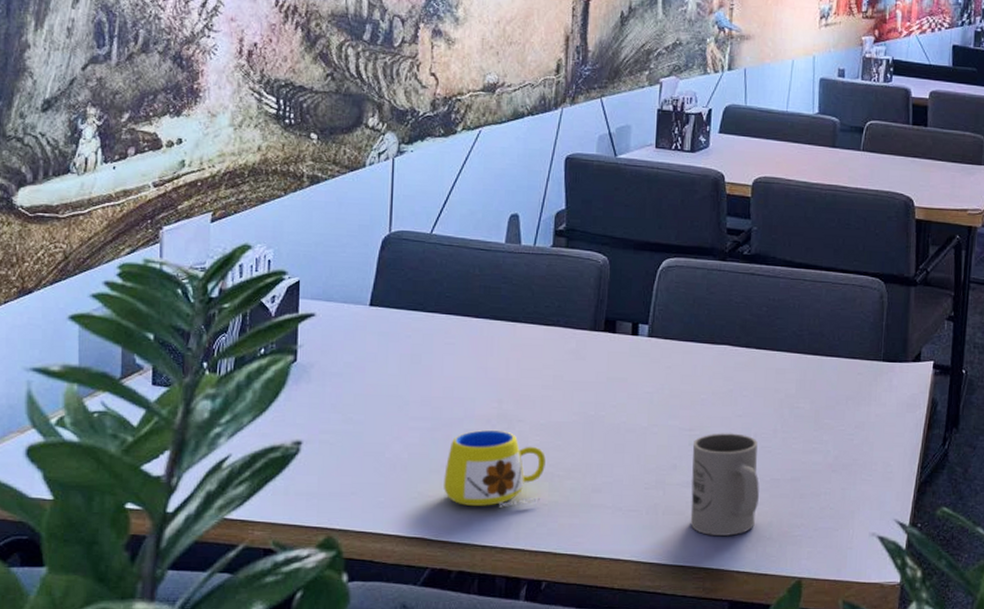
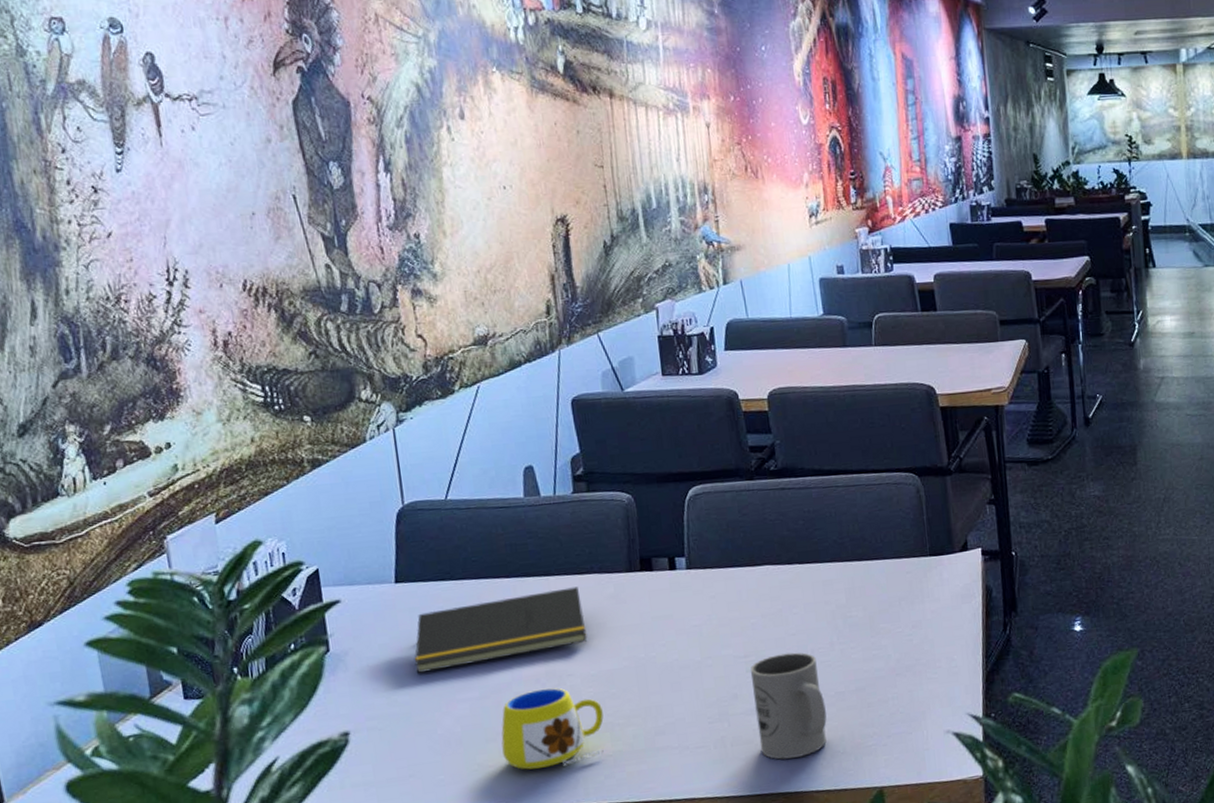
notepad: none [375,336,544,396] -> present [414,586,588,673]

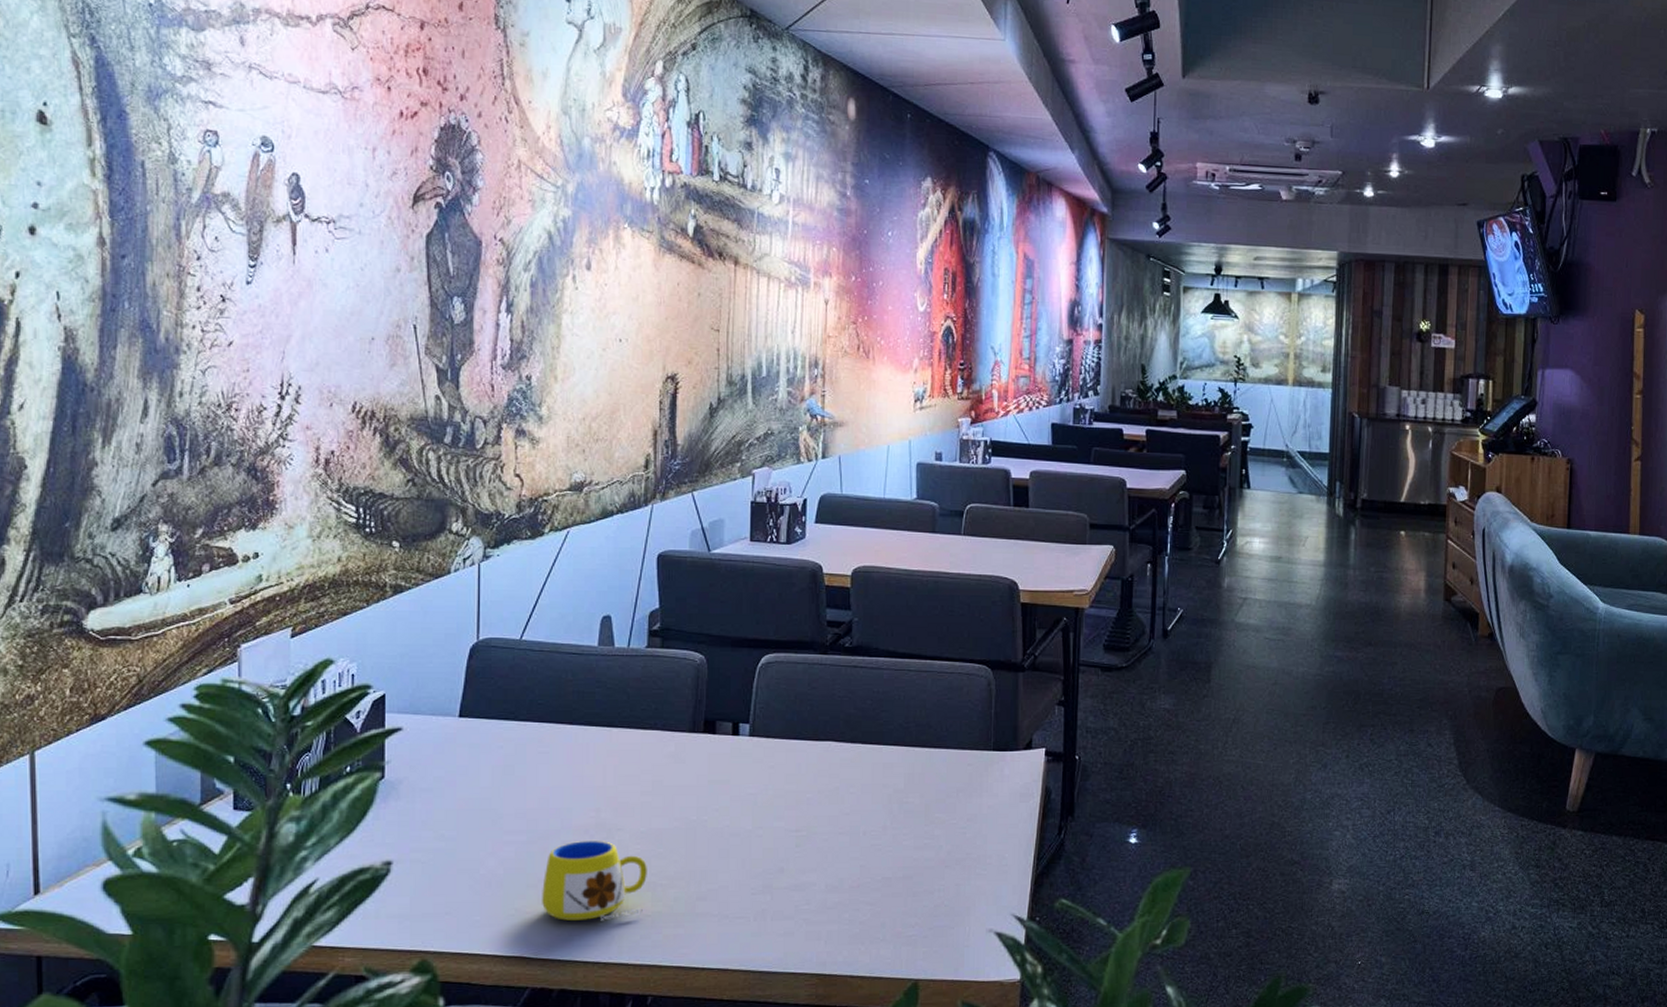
notepad: present [414,586,588,673] -> none [467,741,642,810]
mug: present [750,652,827,760] -> none [799,832,870,940]

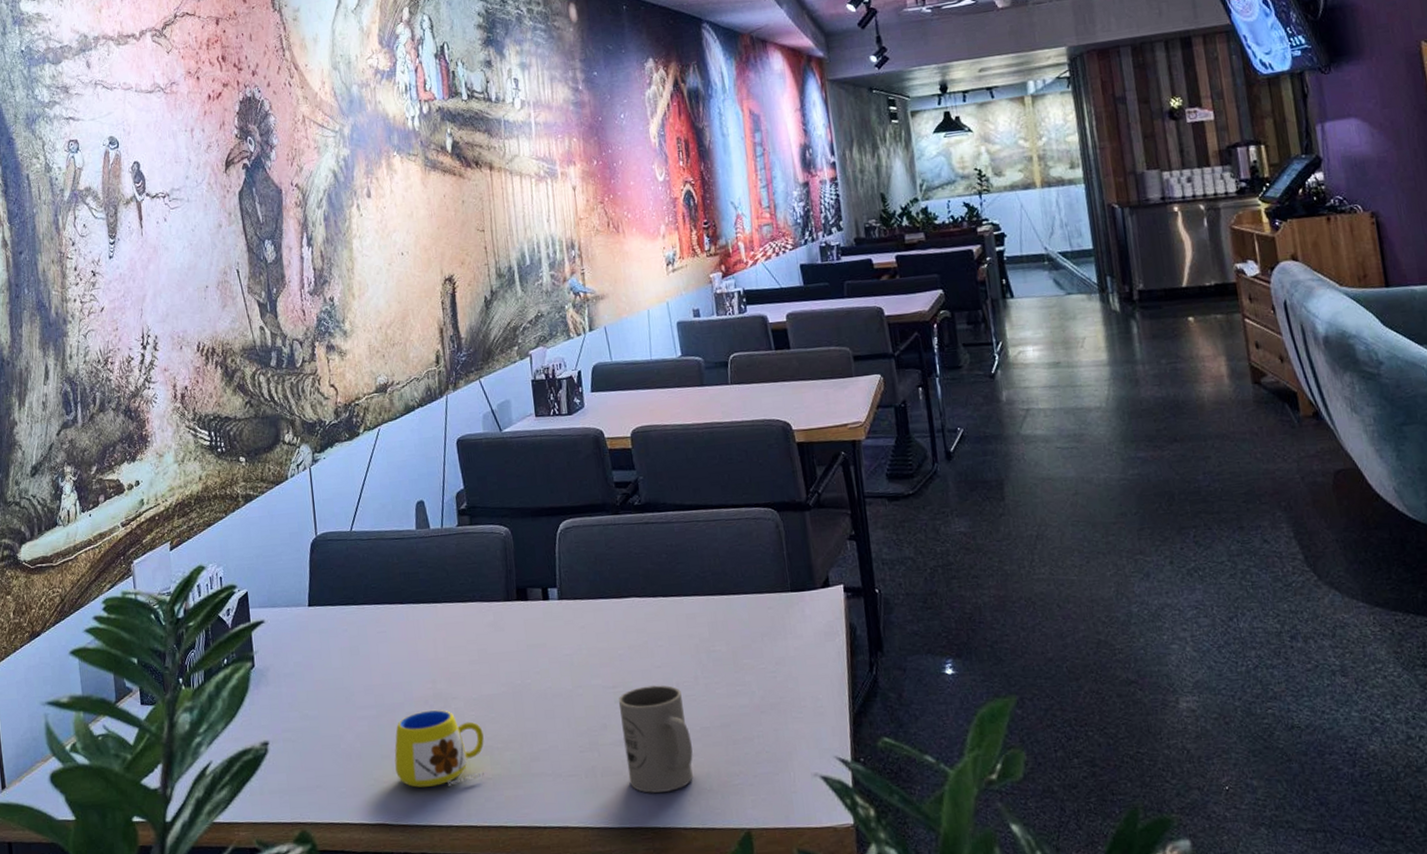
mug: none [799,832,870,940] -> present [618,685,693,793]

